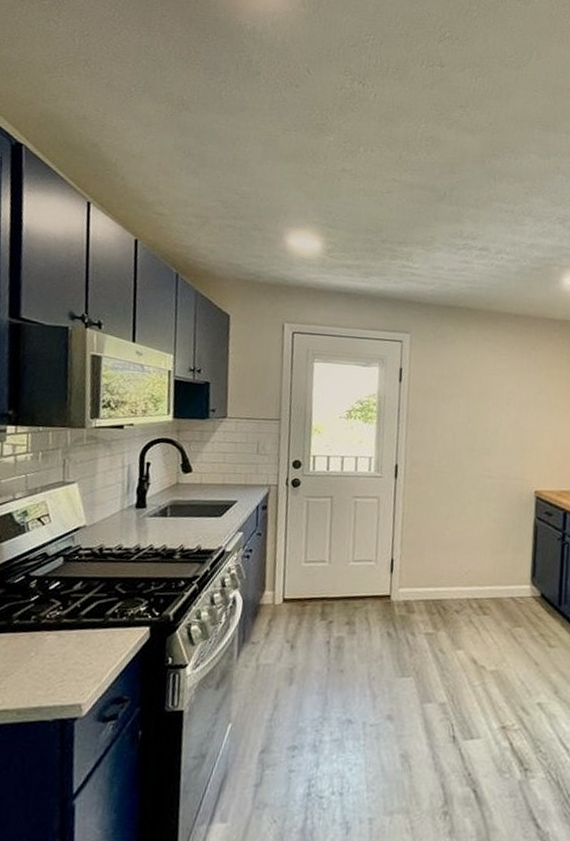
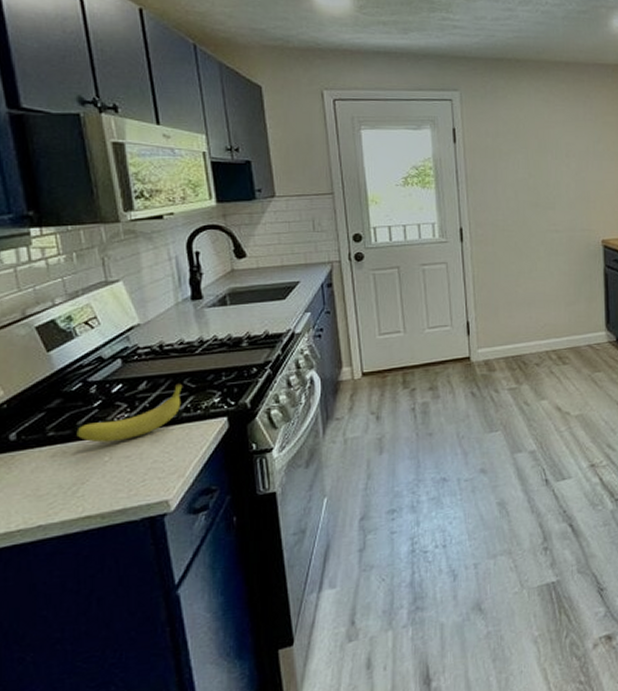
fruit: none [10,587,114,638] -> present [76,383,183,443]

